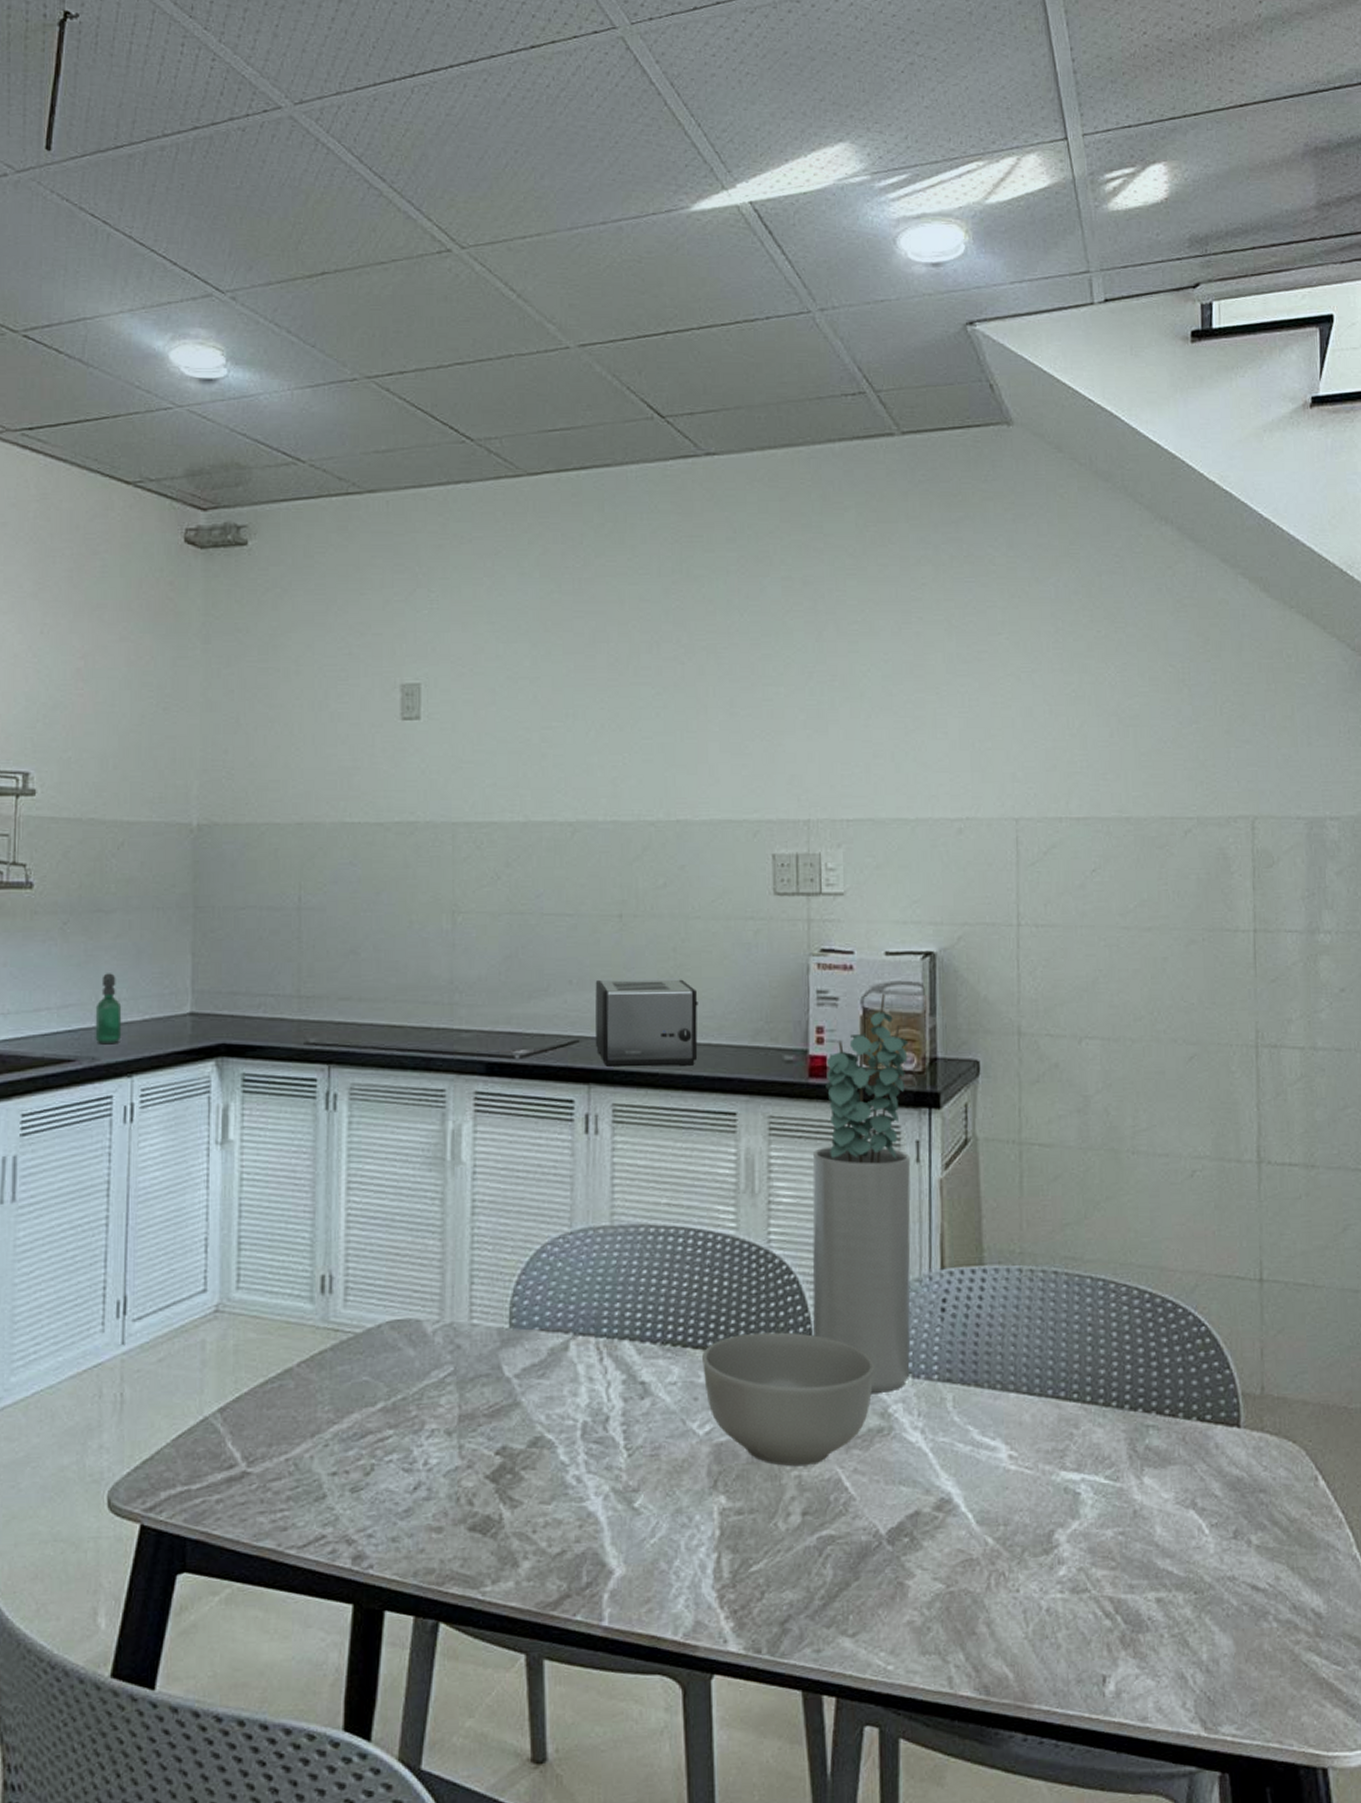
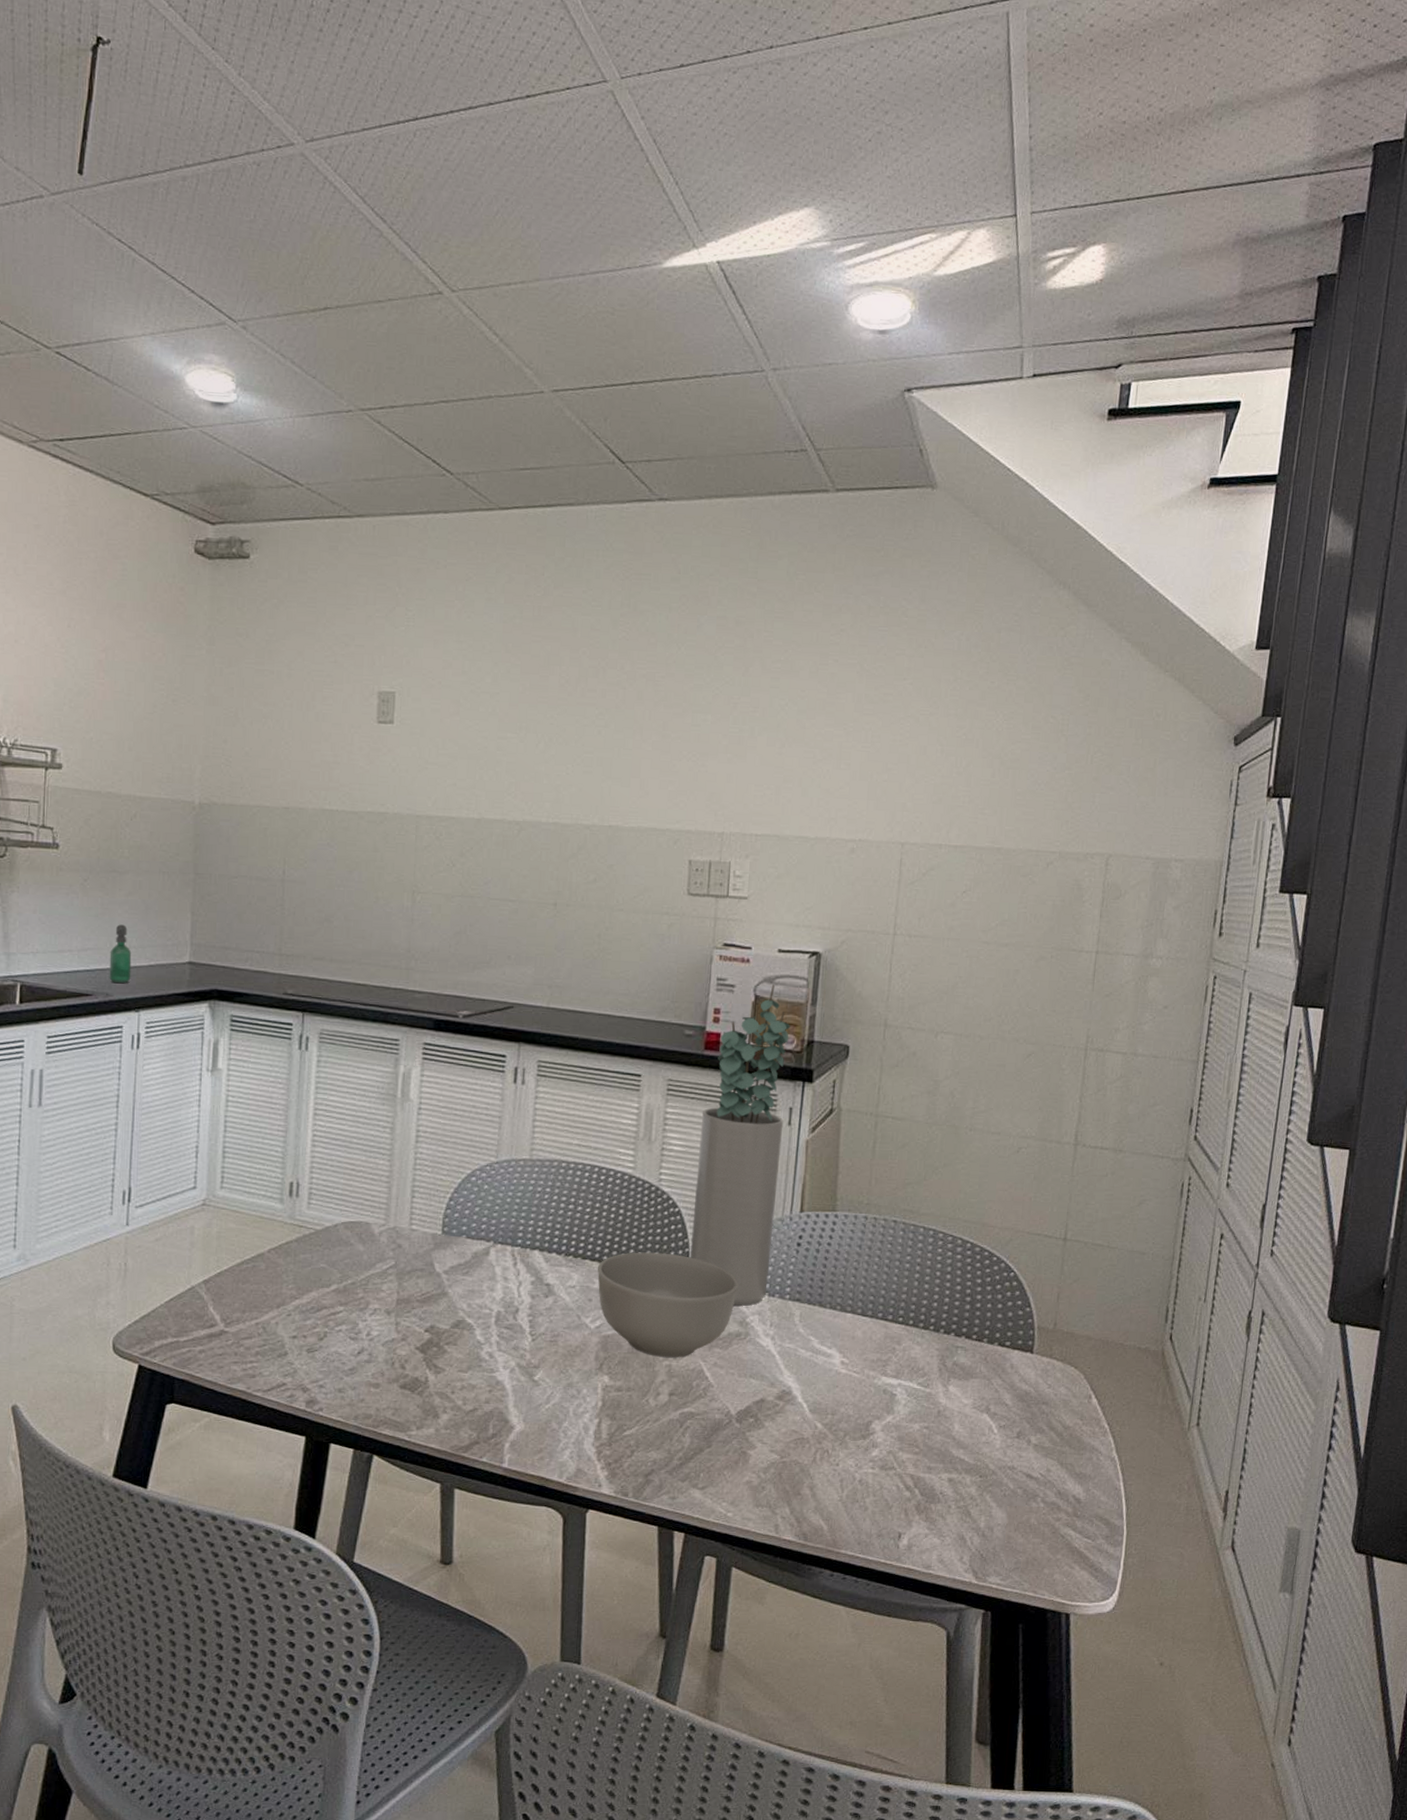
toaster: present [595,979,698,1068] -> none [526,957,616,1034]

